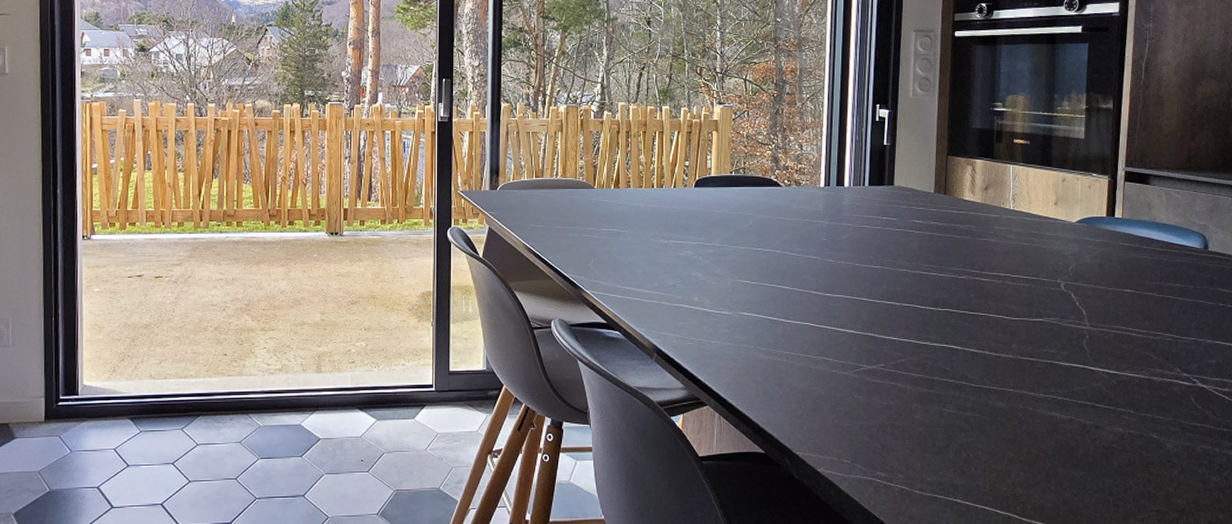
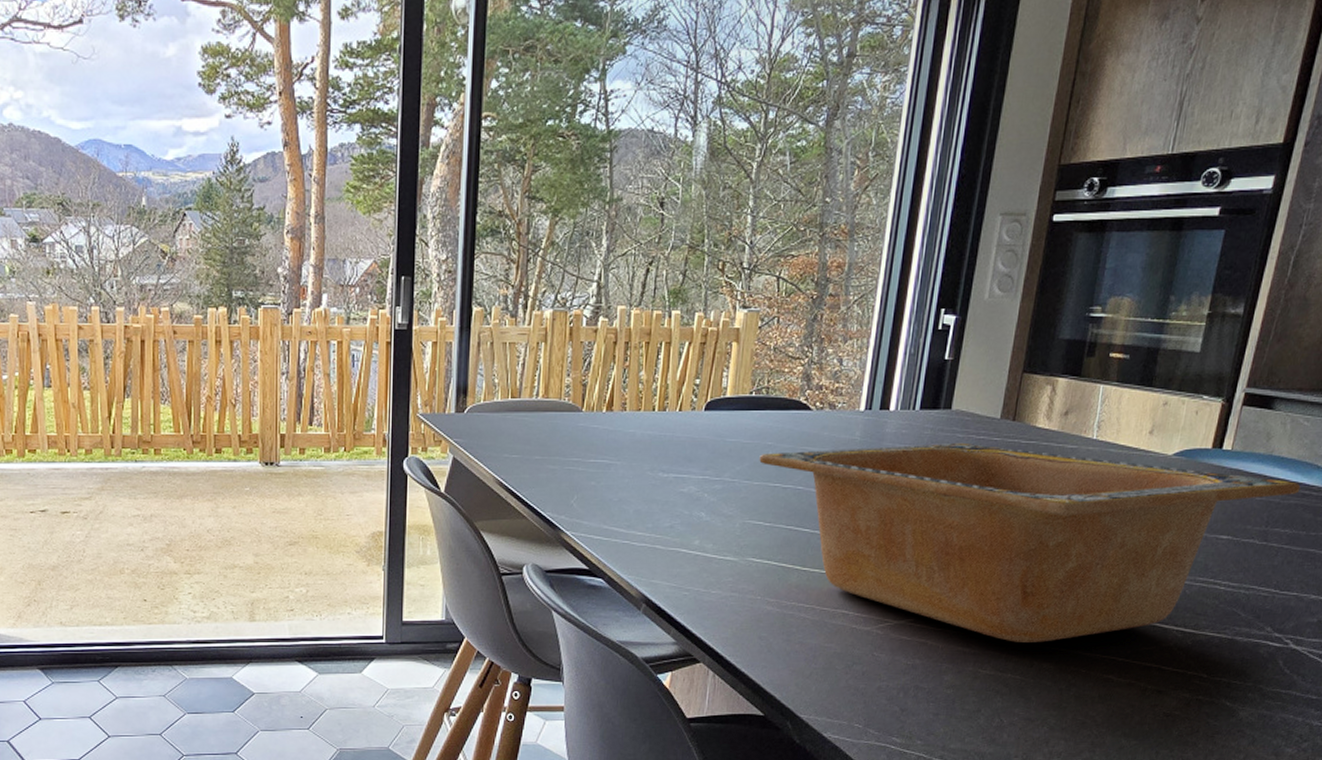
serving bowl: none [742,213,1182,384] -> present [759,442,1301,642]

